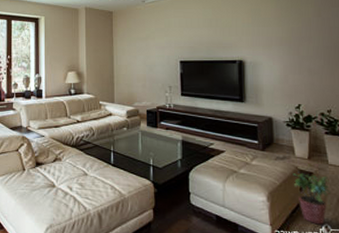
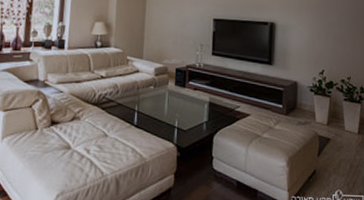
potted plant: present [293,172,330,225] -> none [312,138,345,191]

